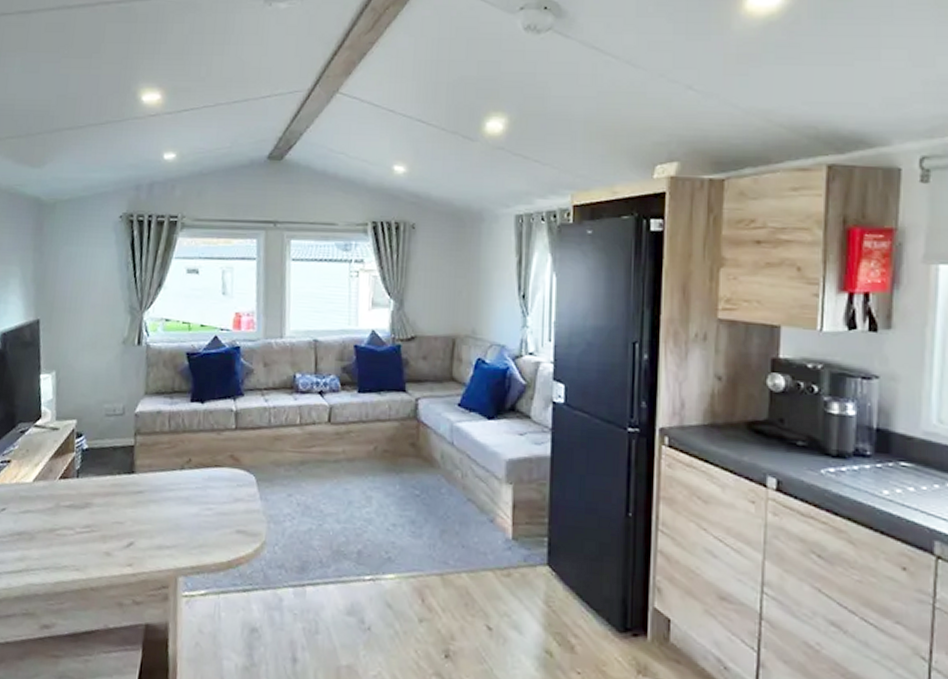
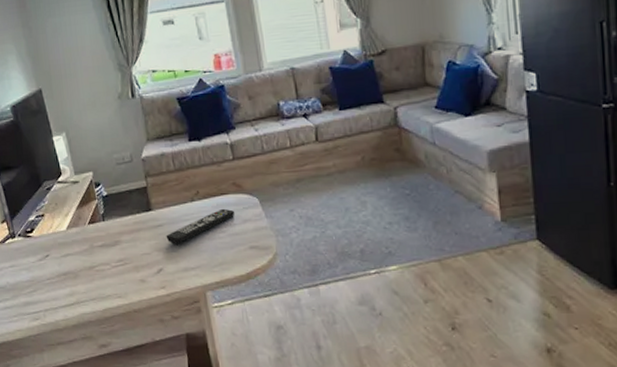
remote control: none [144,482,227,517] -> present [166,208,235,245]

